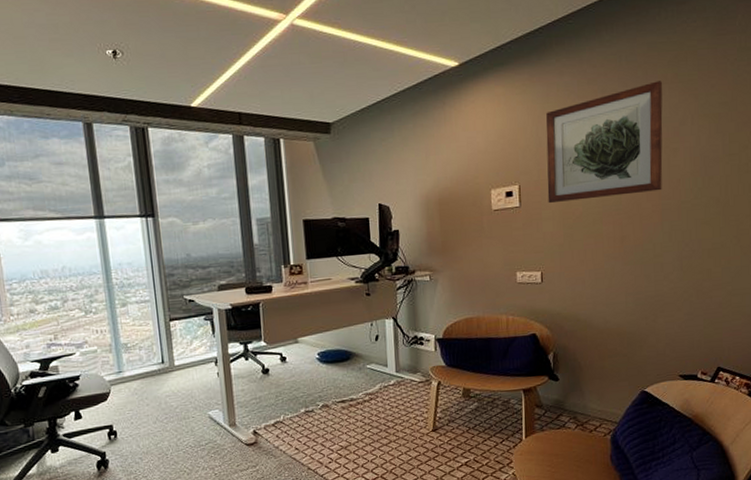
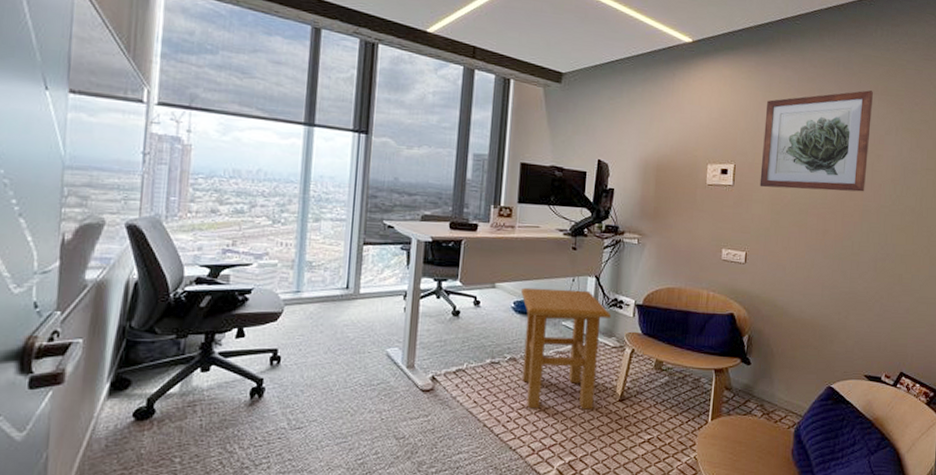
side table: none [323,332,414,449] -> present [521,287,612,410]

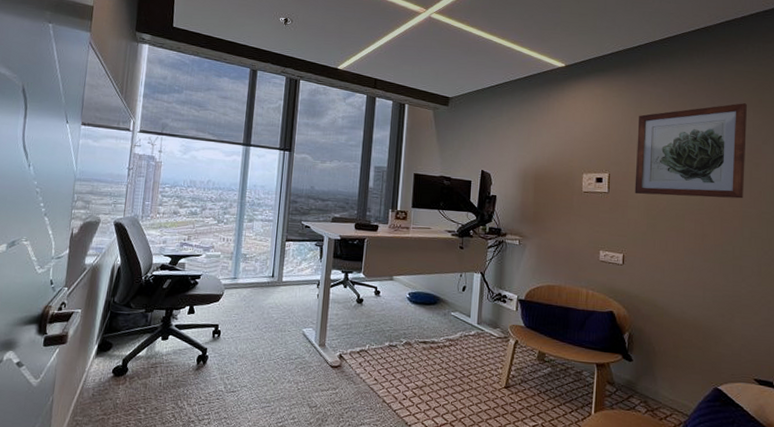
side table: present [521,287,612,410] -> none [415,280,496,394]

